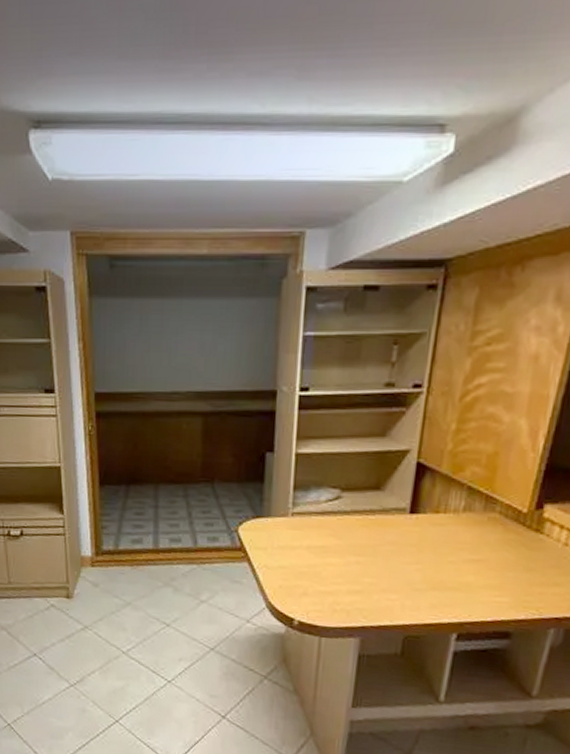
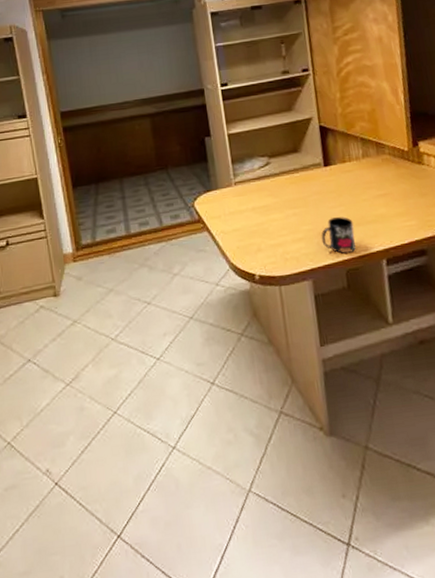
mug: none [383,574,428,618] -> present [321,216,356,254]

